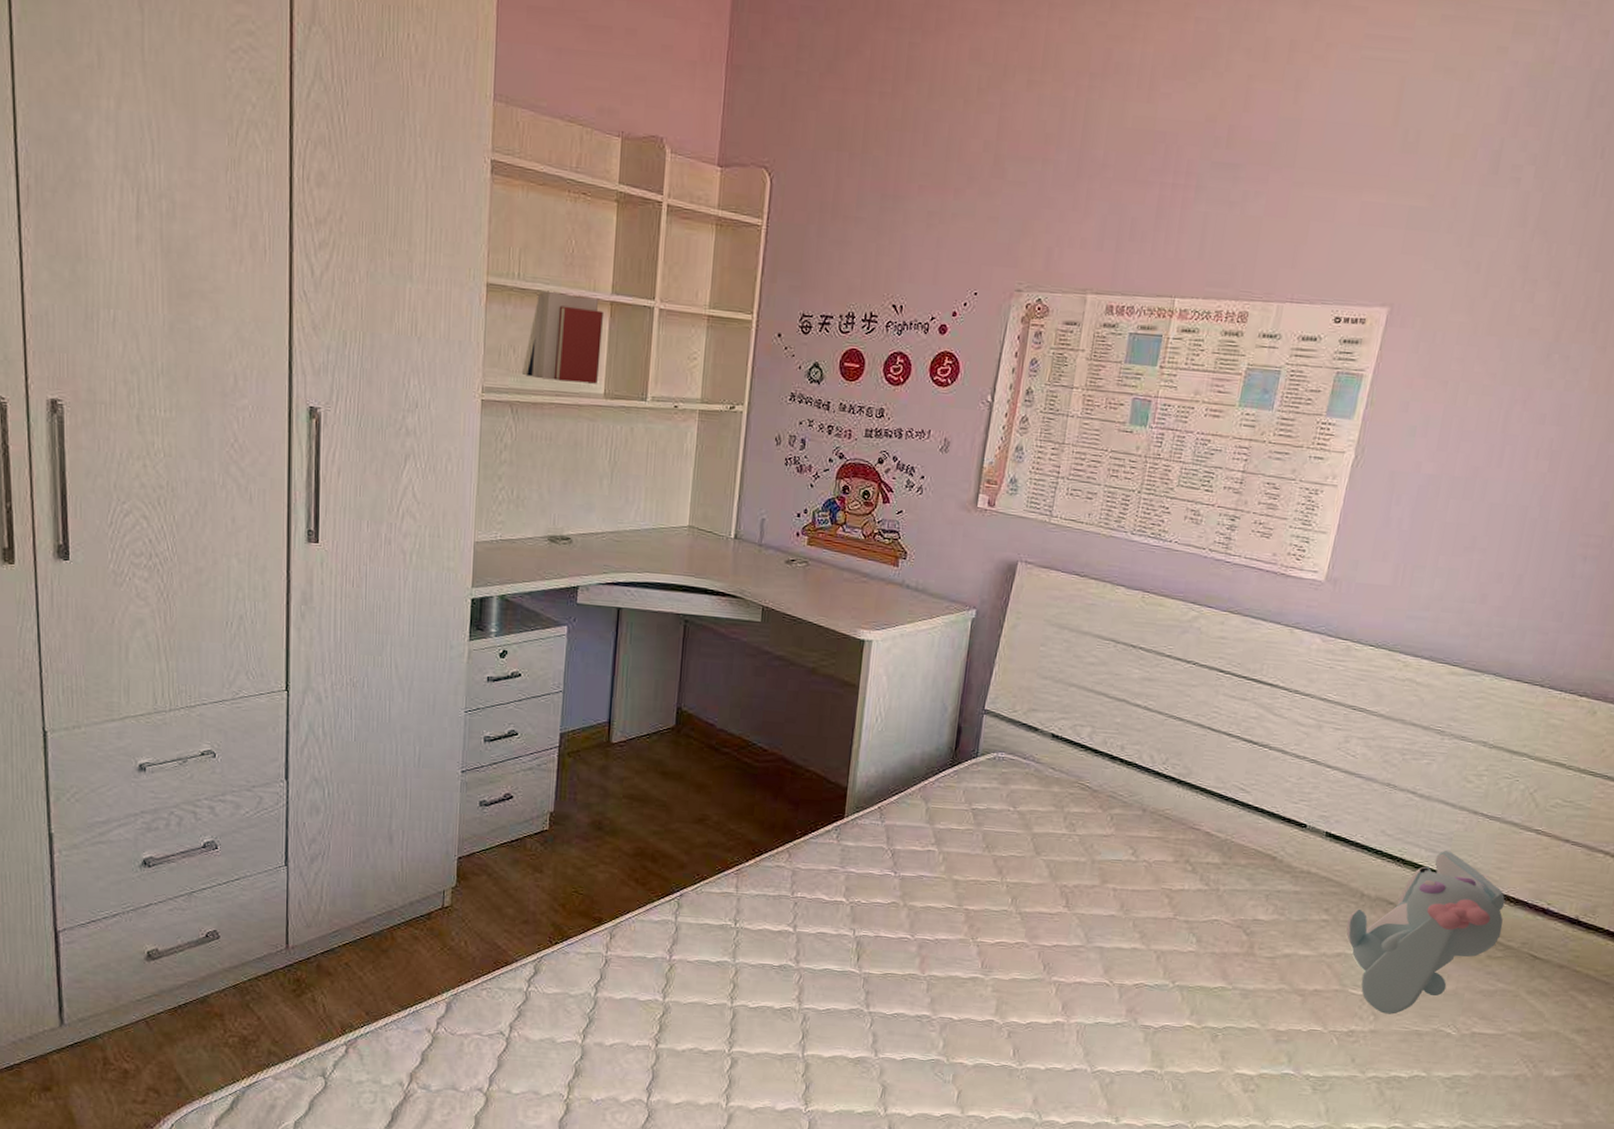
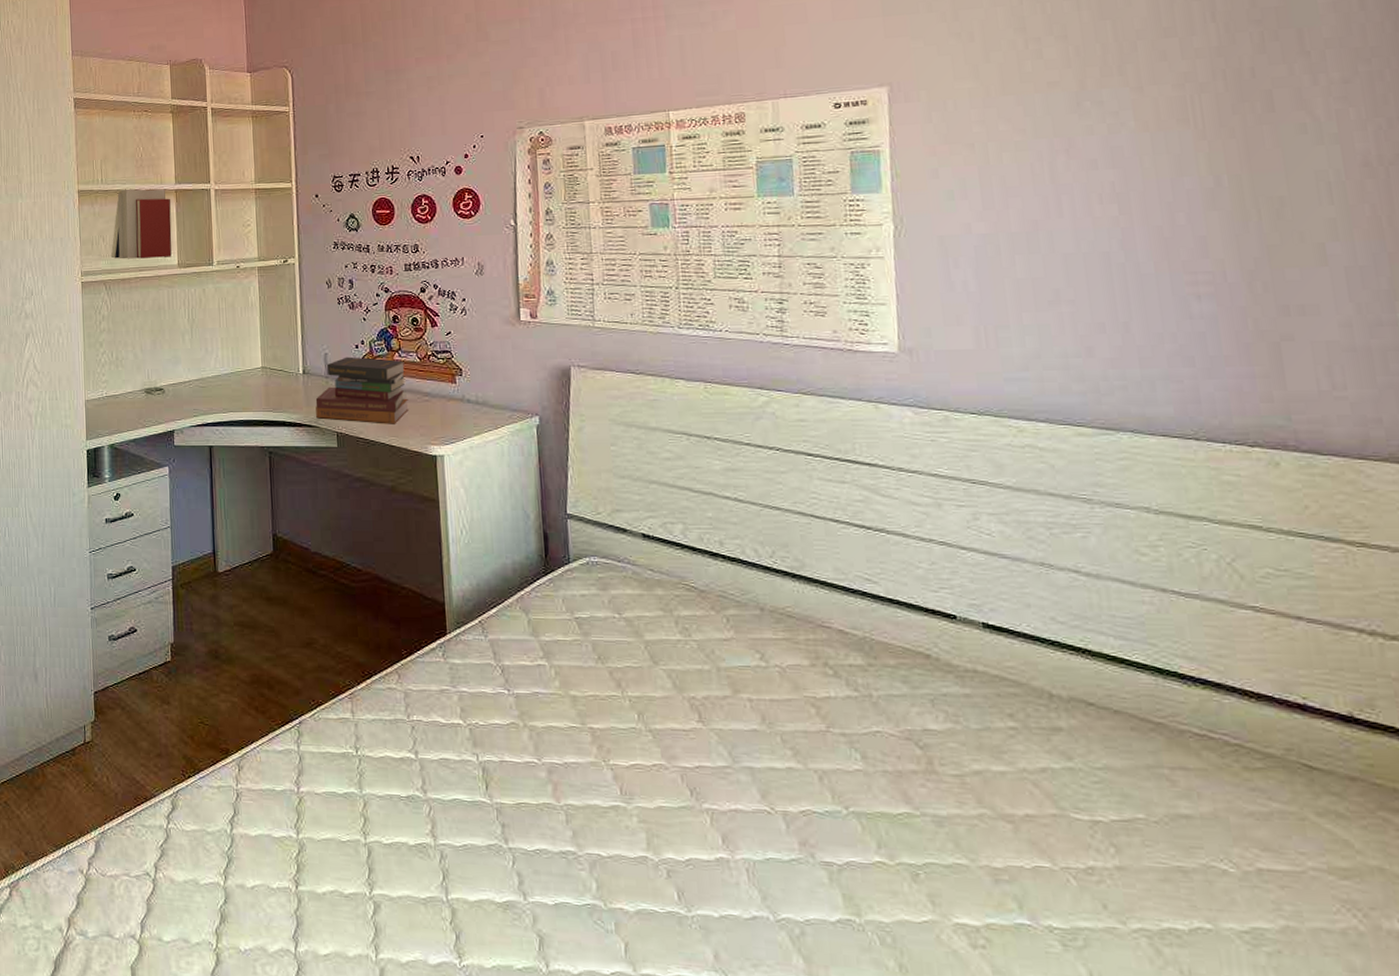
books: none [742,525,848,604] -> present [315,356,409,424]
stuffed animal: present [1345,851,1505,1015] -> none [1040,638,1252,846]

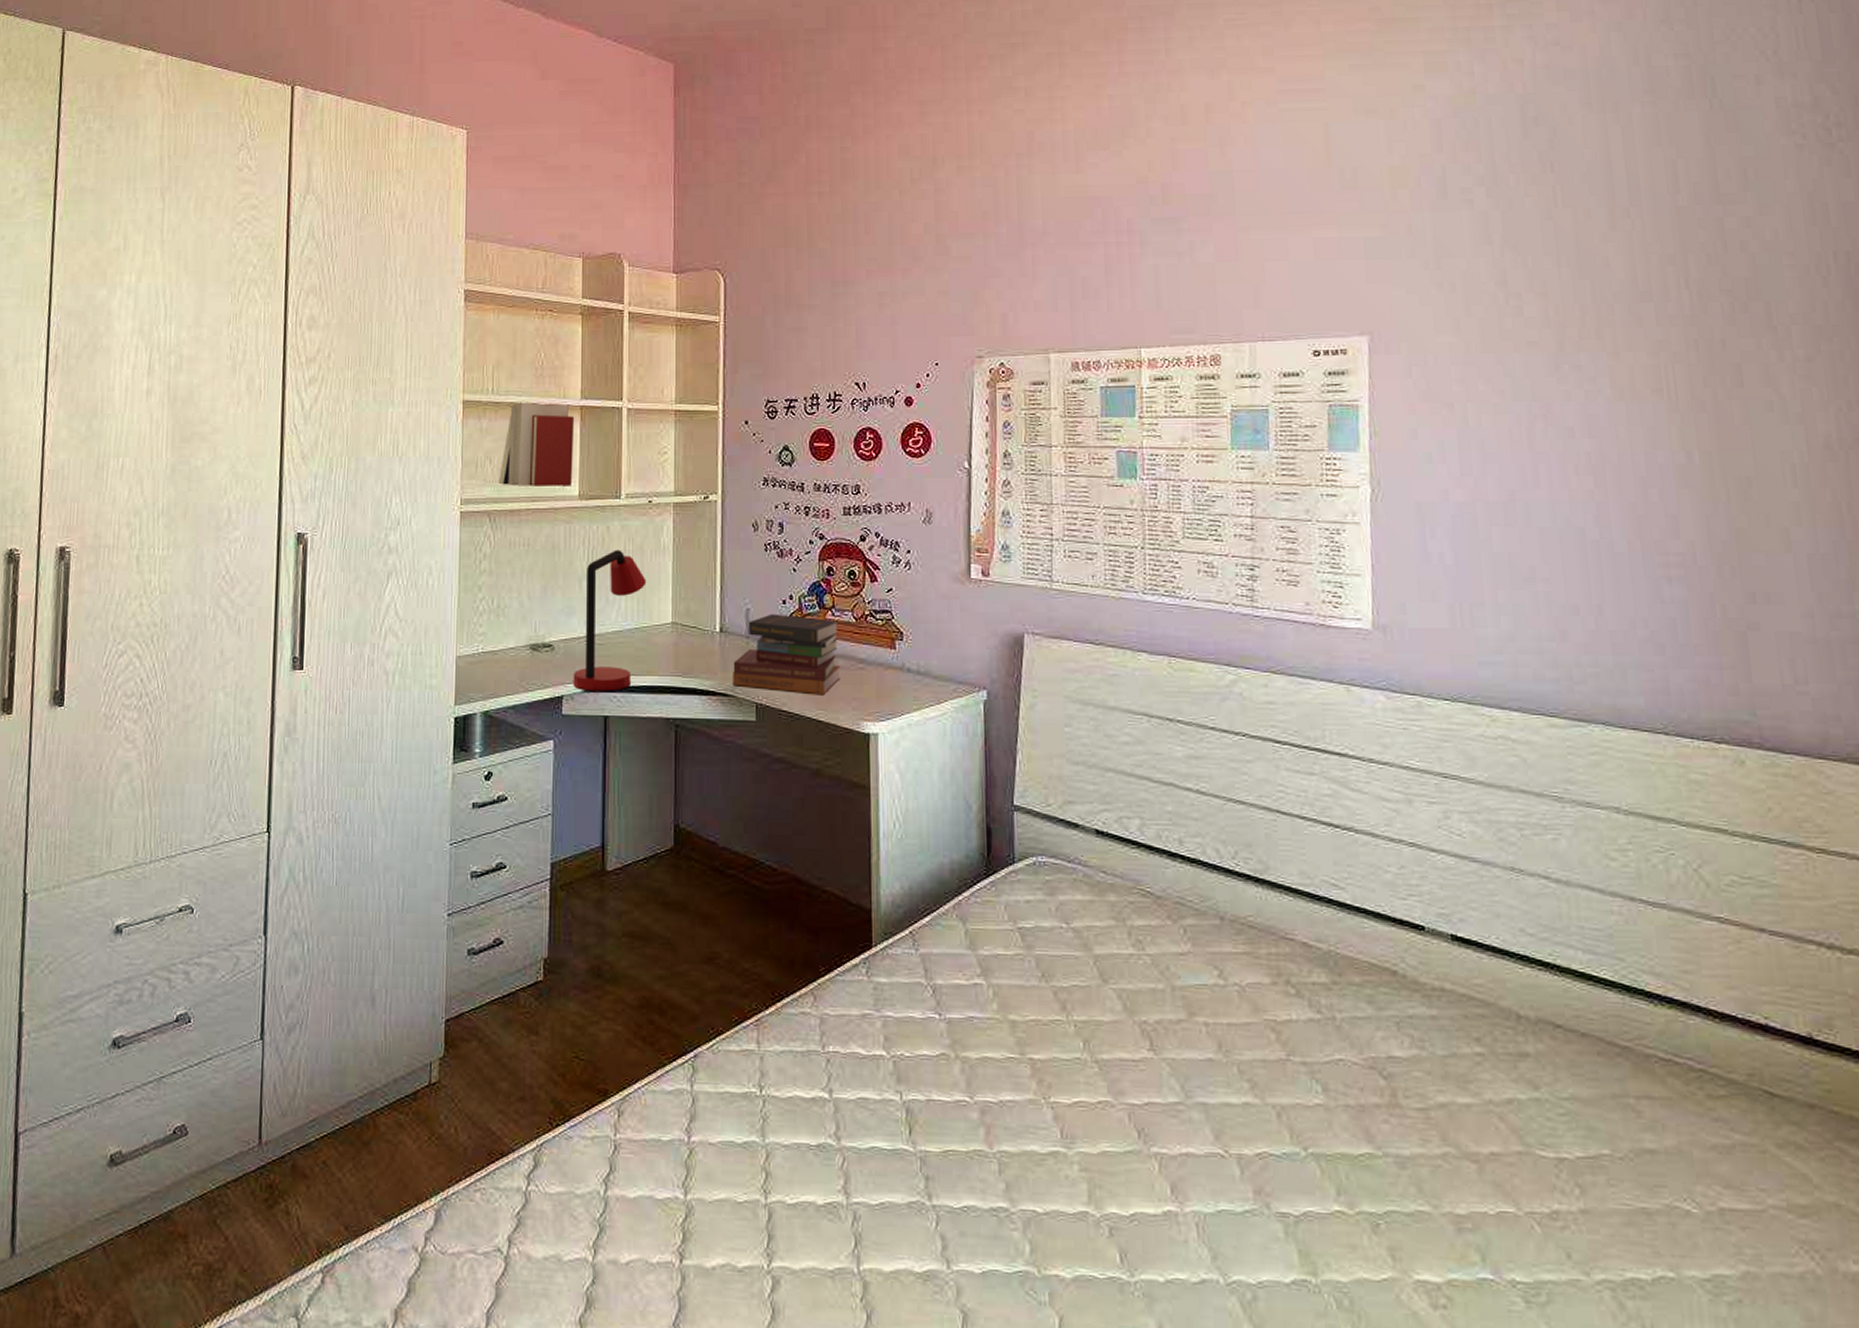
desk lamp: none [181,308,239,427] -> present [573,550,647,693]

